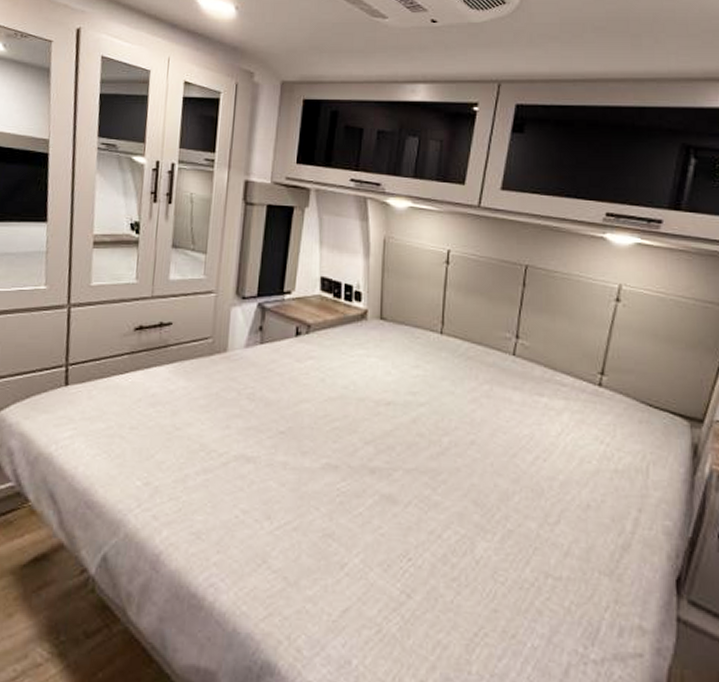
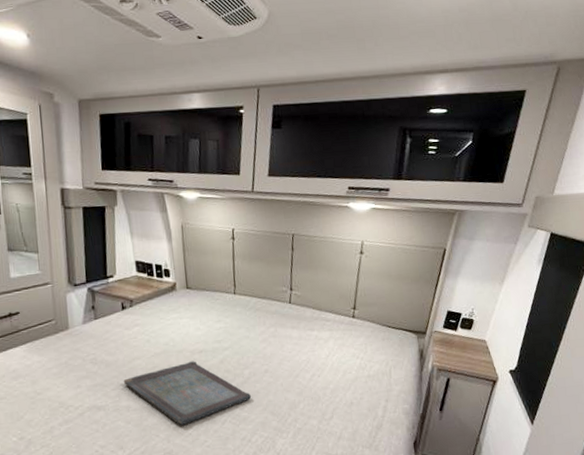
serving tray: none [284,414,449,501] -> present [123,361,252,426]

